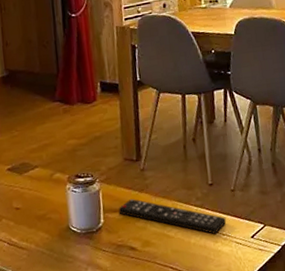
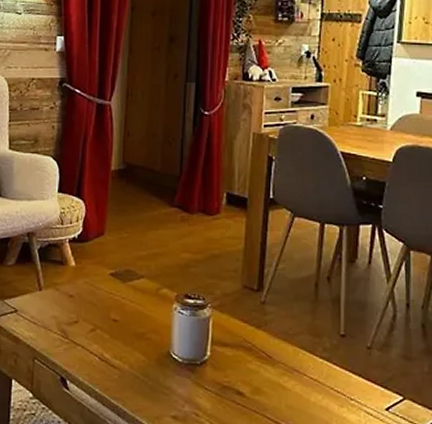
remote control: present [118,198,227,234] -> none [229,333,357,396]

